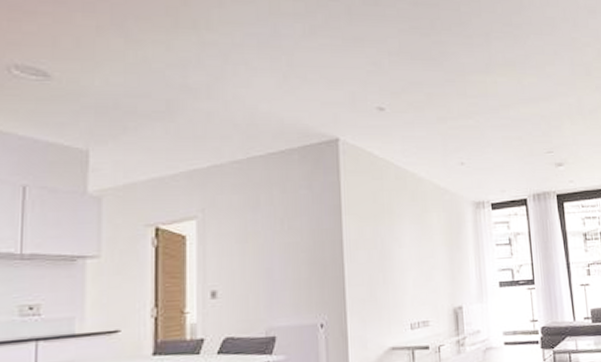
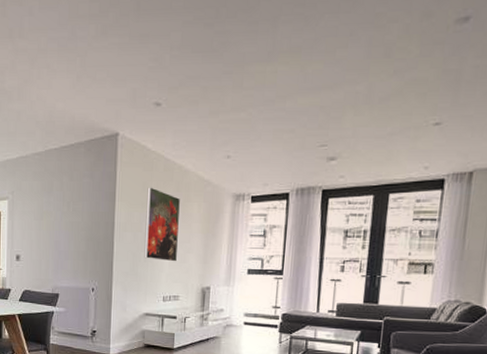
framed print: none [378,197,421,281] -> present [144,187,180,262]

